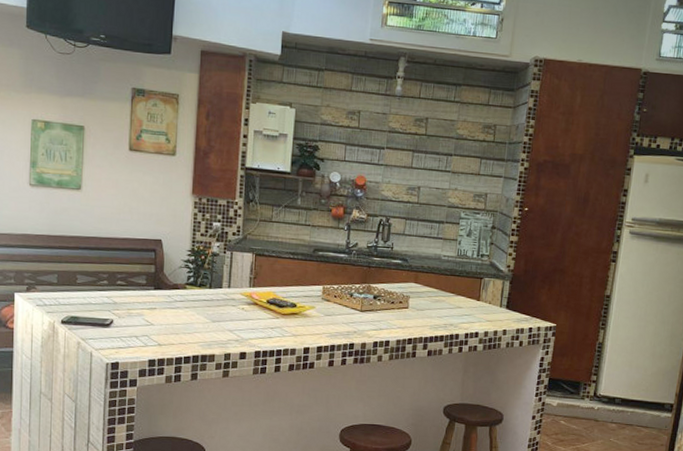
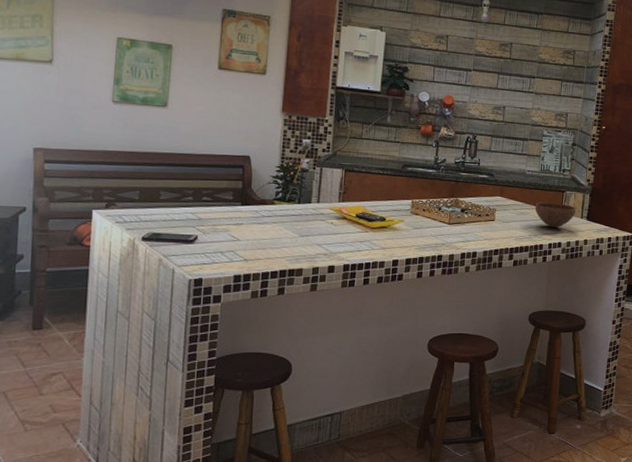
bowl: none [451,289,495,317] -> present [535,202,576,228]

